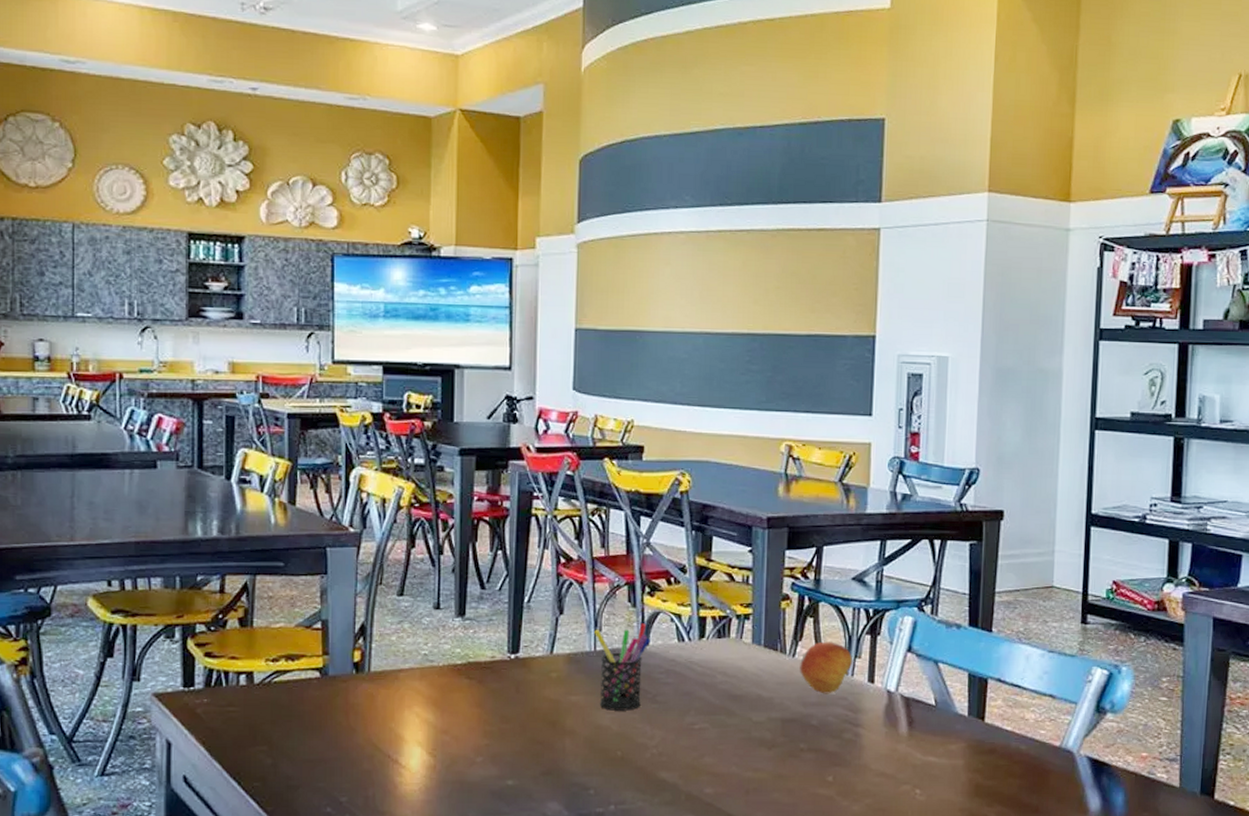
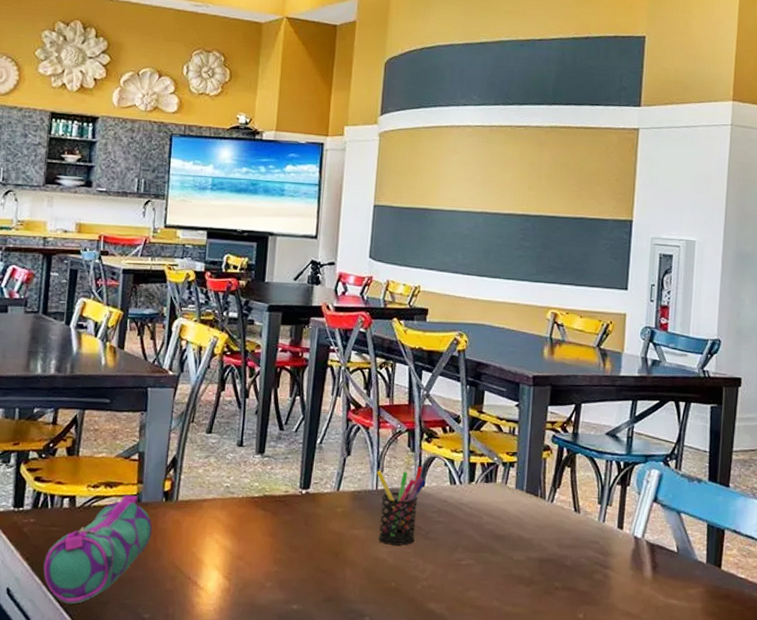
pencil case: none [223,668,344,791] -> present [43,495,153,605]
fruit: present [800,641,853,694] -> none [557,489,605,538]

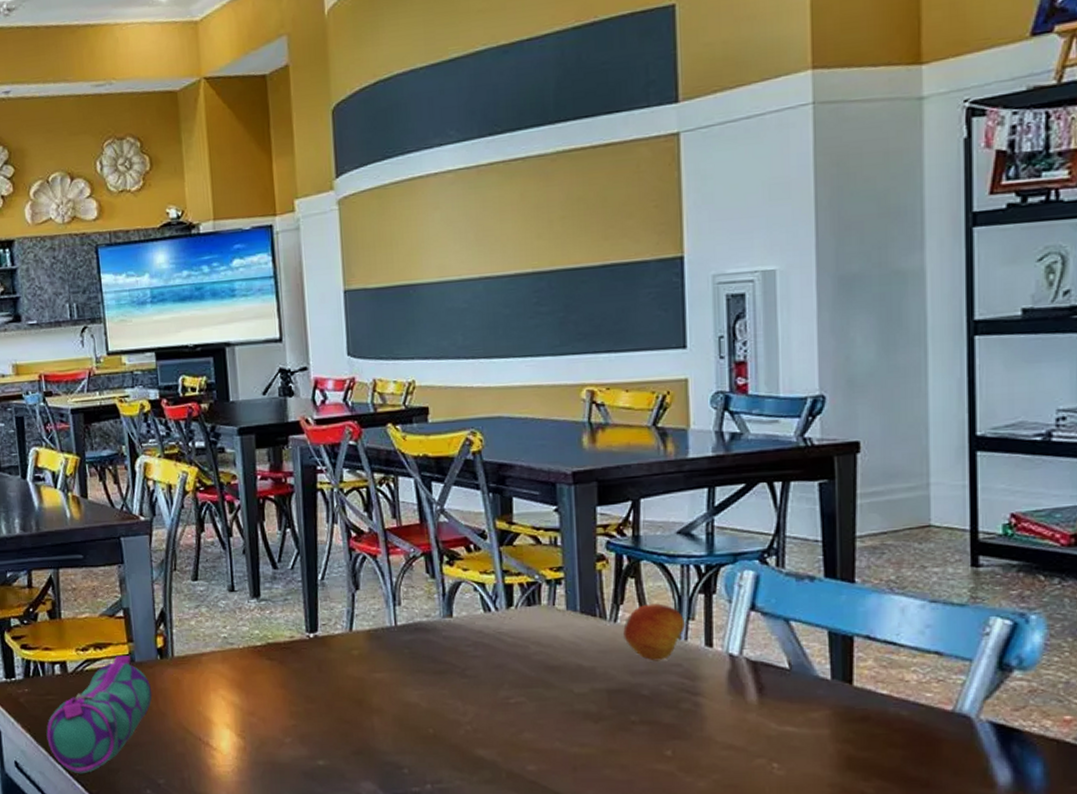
pen holder: present [377,466,426,546] -> none [393,594,454,687]
fruit: none [557,489,605,538] -> present [623,603,686,661]

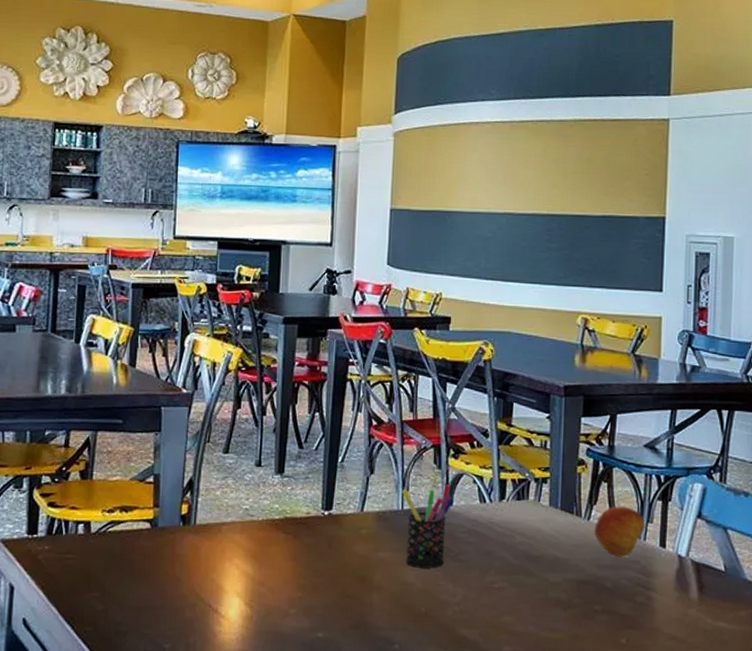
pencil case: present [46,655,153,774] -> none [59,519,171,635]
pen holder: none [393,594,454,687] -> present [402,484,454,568]

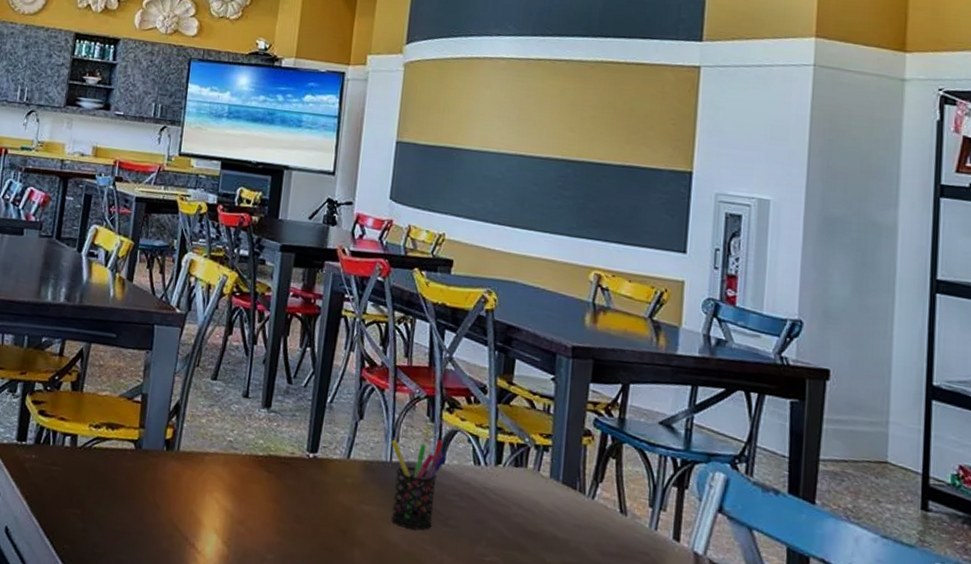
fruit: present [594,506,646,558] -> none [599,487,658,547]

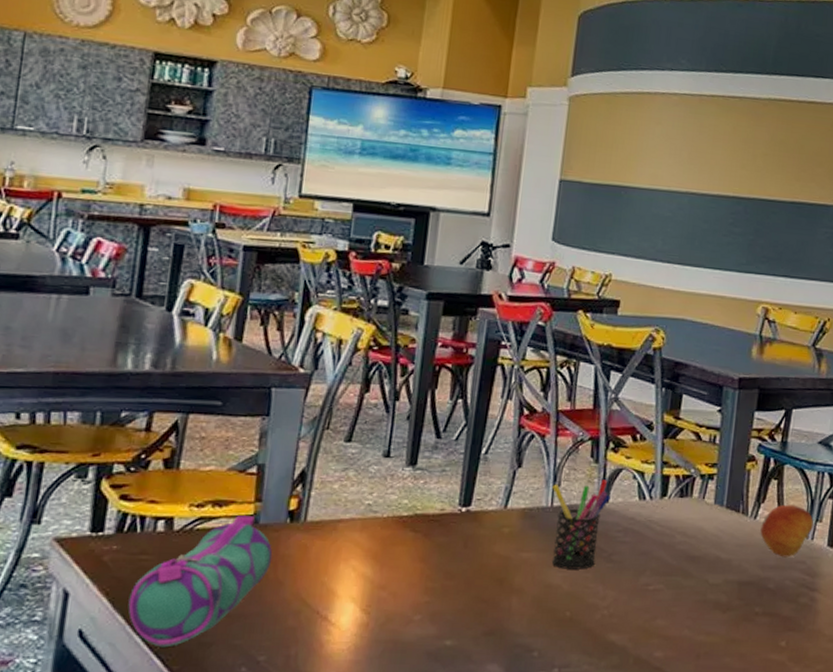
pencil case: none [41,439,152,553] -> present [128,515,273,648]
fruit: none [599,487,658,547] -> present [760,504,814,558]

